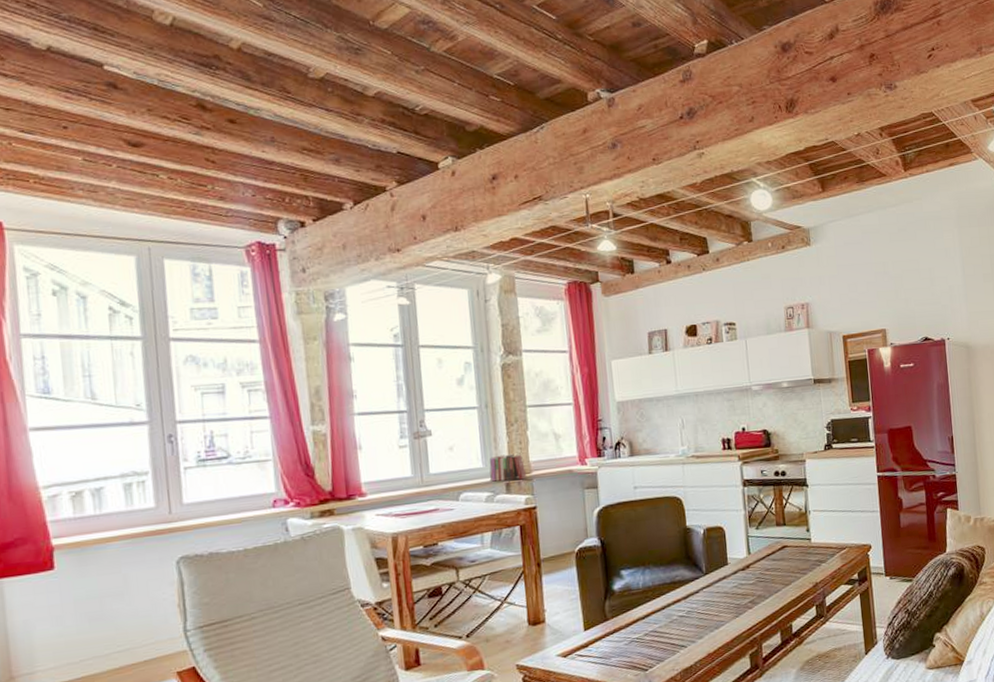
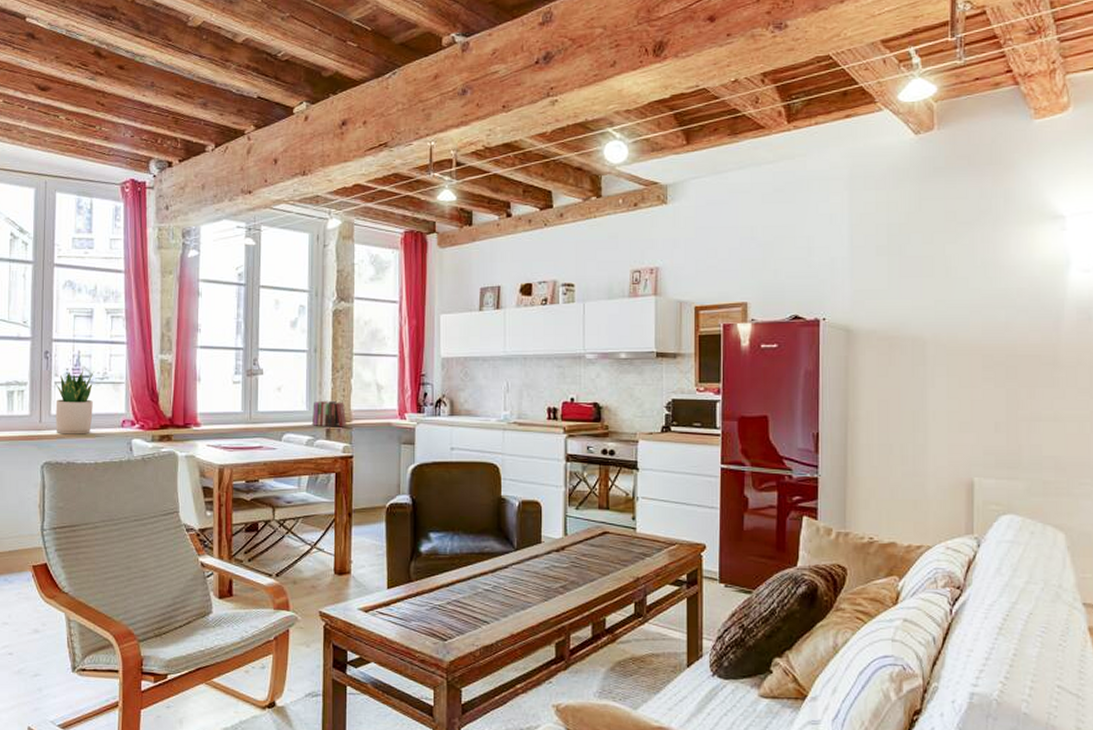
planter: none [185,450,236,524] -> present [55,369,94,434]

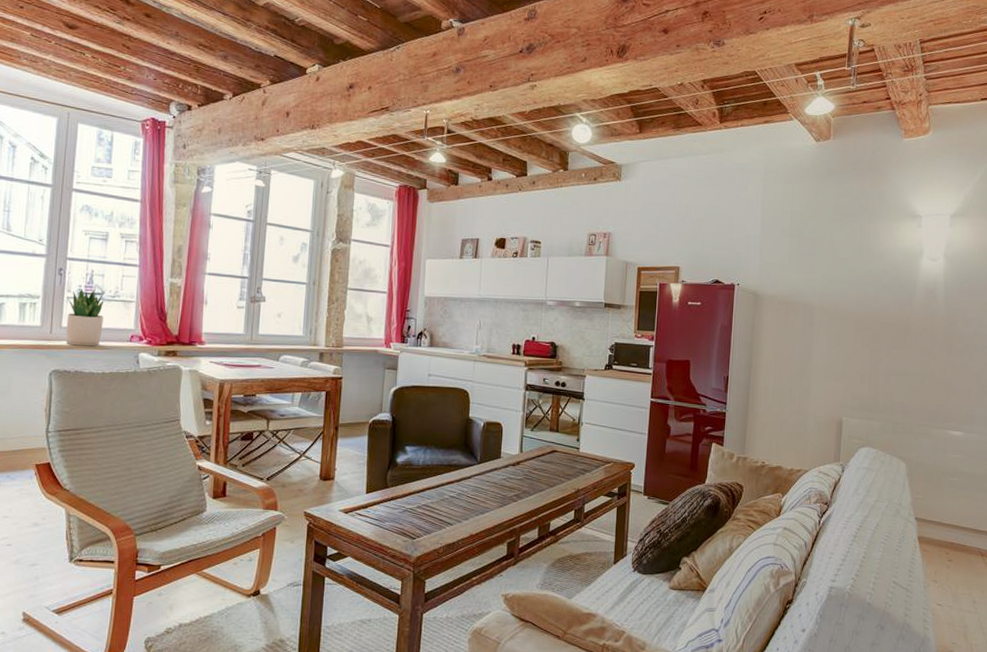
books: present [313,400,347,427] -> none [308,327,339,352]

